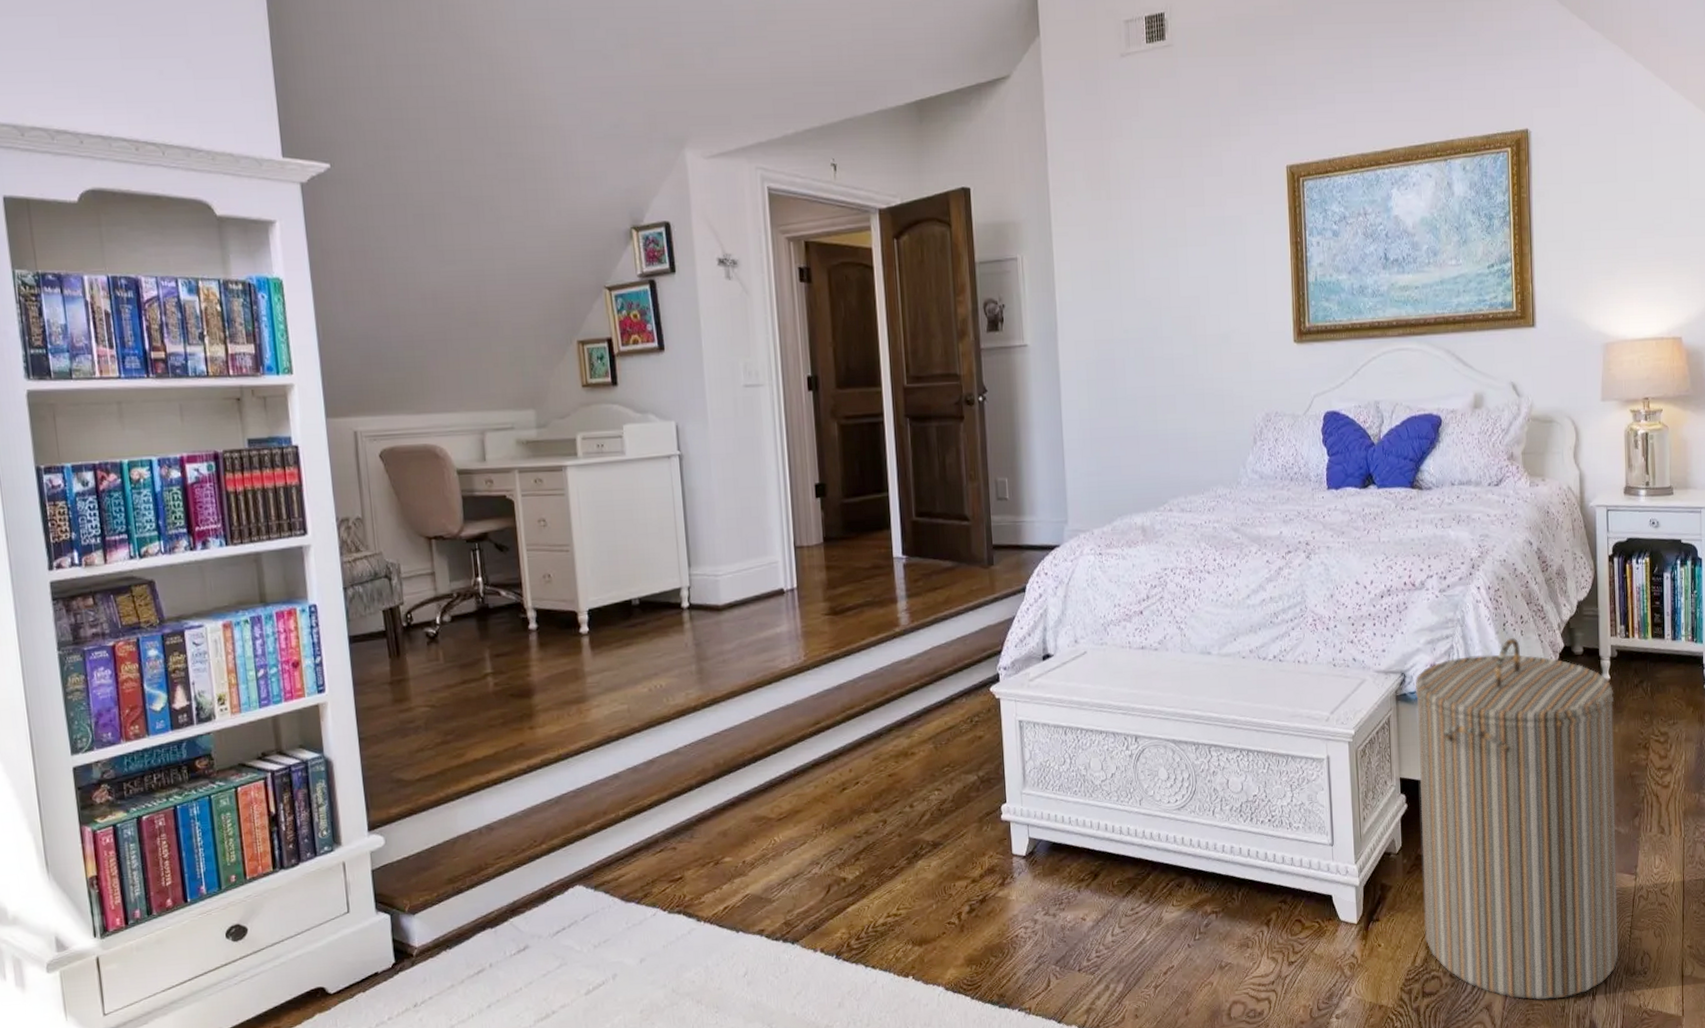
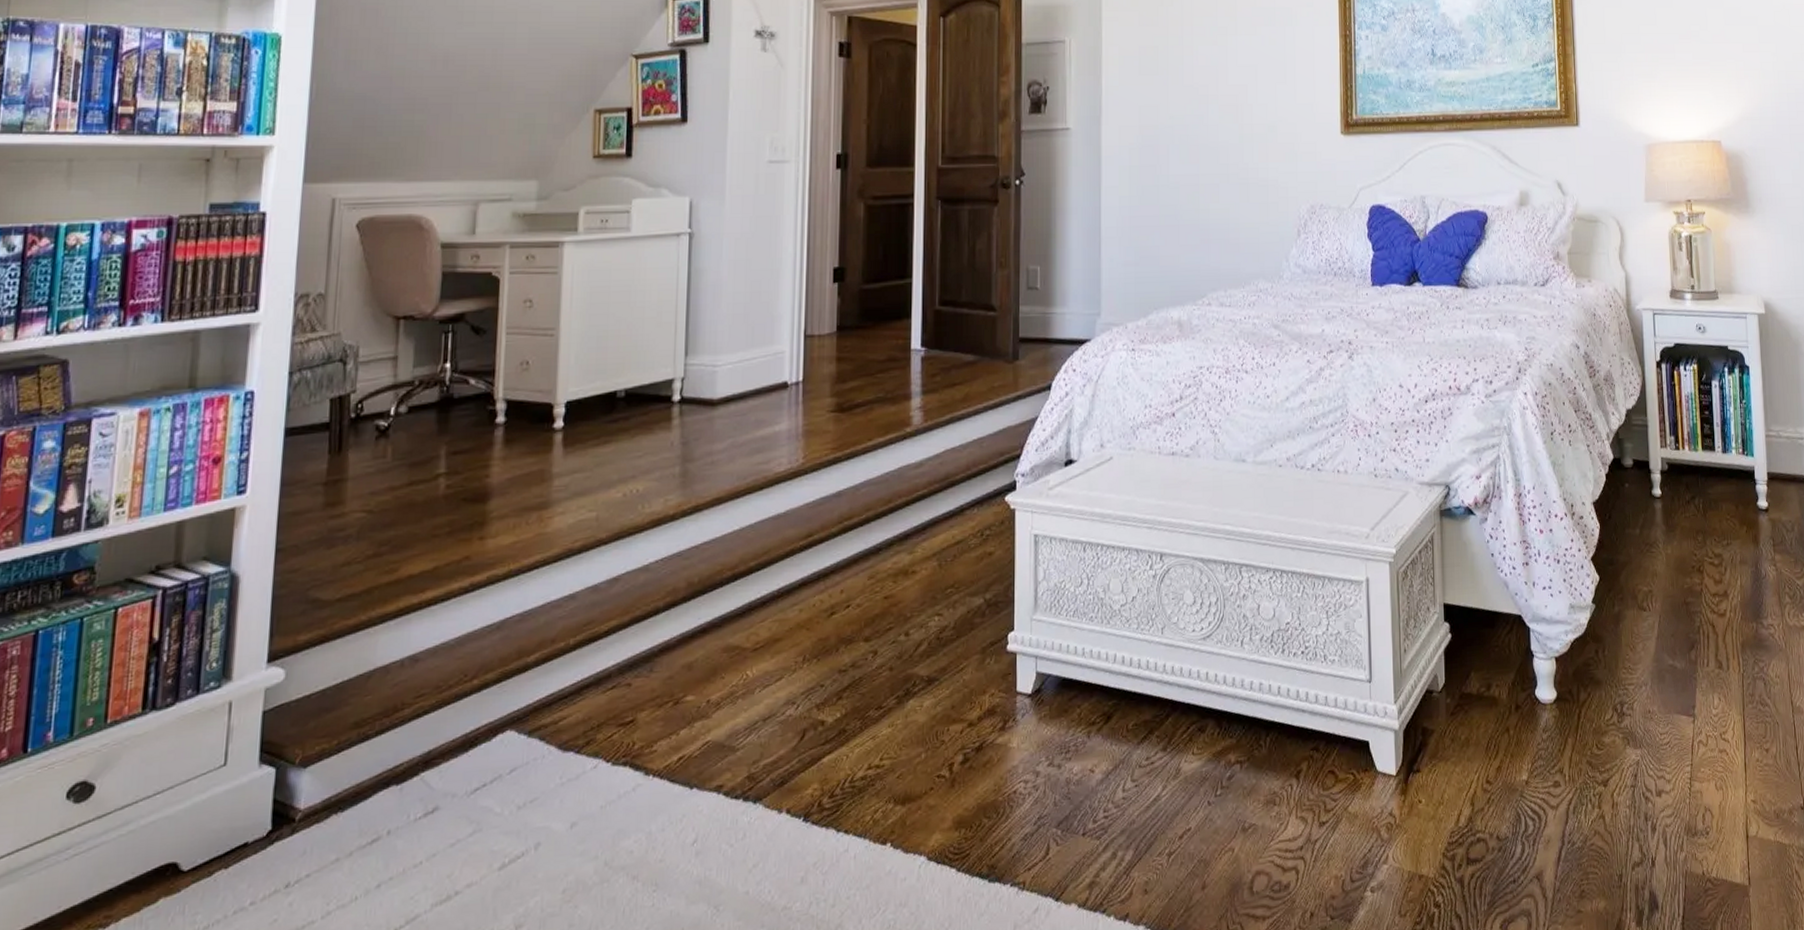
laundry hamper: present [1415,638,1618,1000] -> none [1460,448,1678,867]

